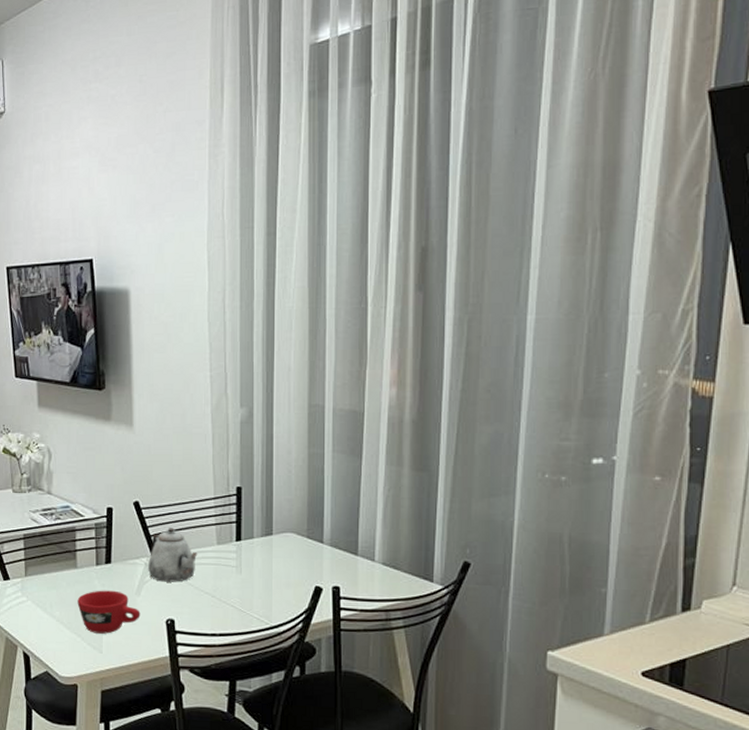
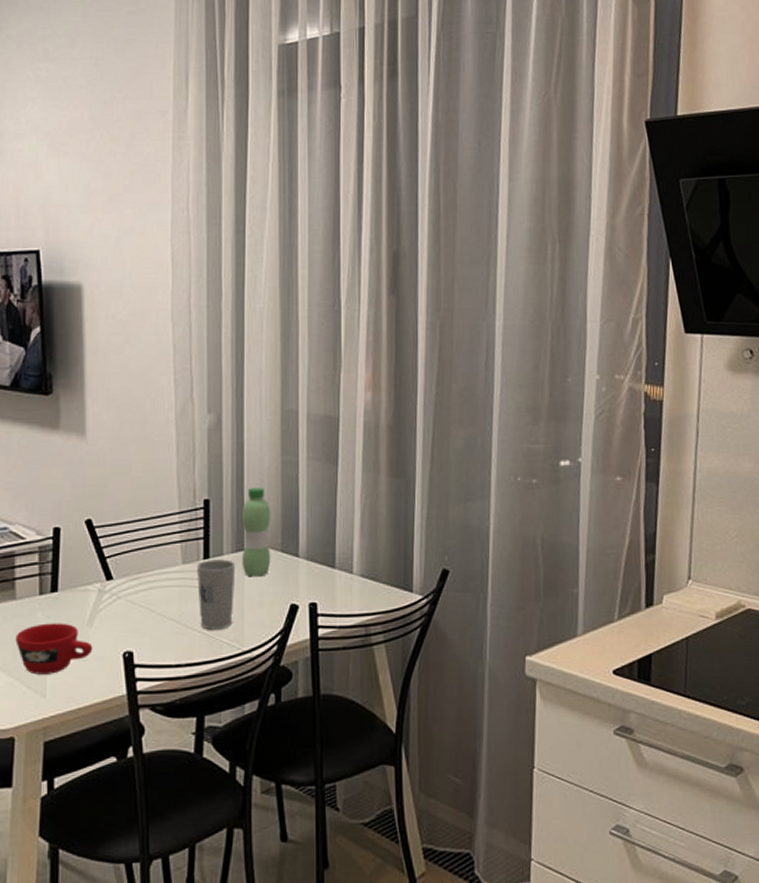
teapot: present [148,528,198,582] -> none [102,547,160,610]
cup: none [229,542,265,605] -> present [196,559,236,630]
water bottle: none [270,477,298,560] -> present [241,487,271,577]

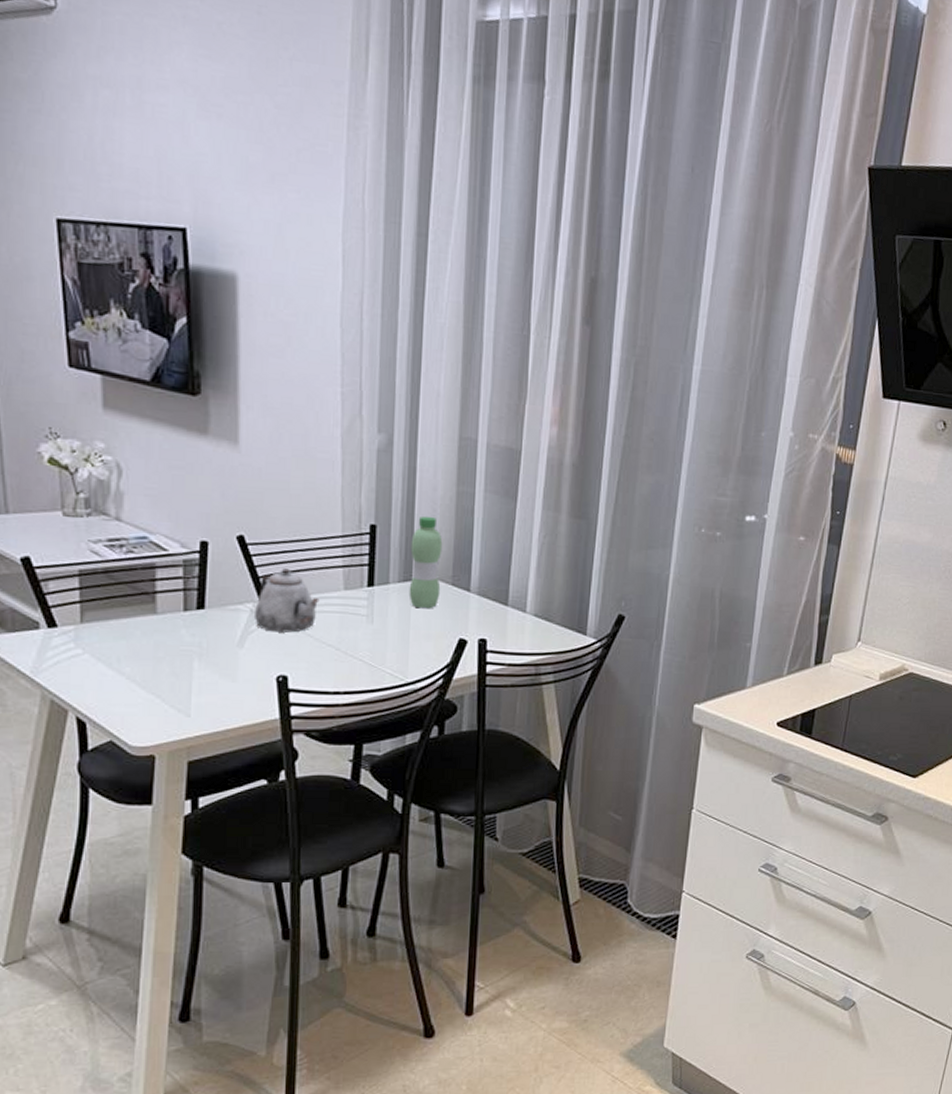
cup: present [15,623,93,675] -> none [156,641,243,694]
teapot: none [102,547,160,610] -> present [255,568,320,633]
cup: present [196,559,236,630] -> none [359,587,402,659]

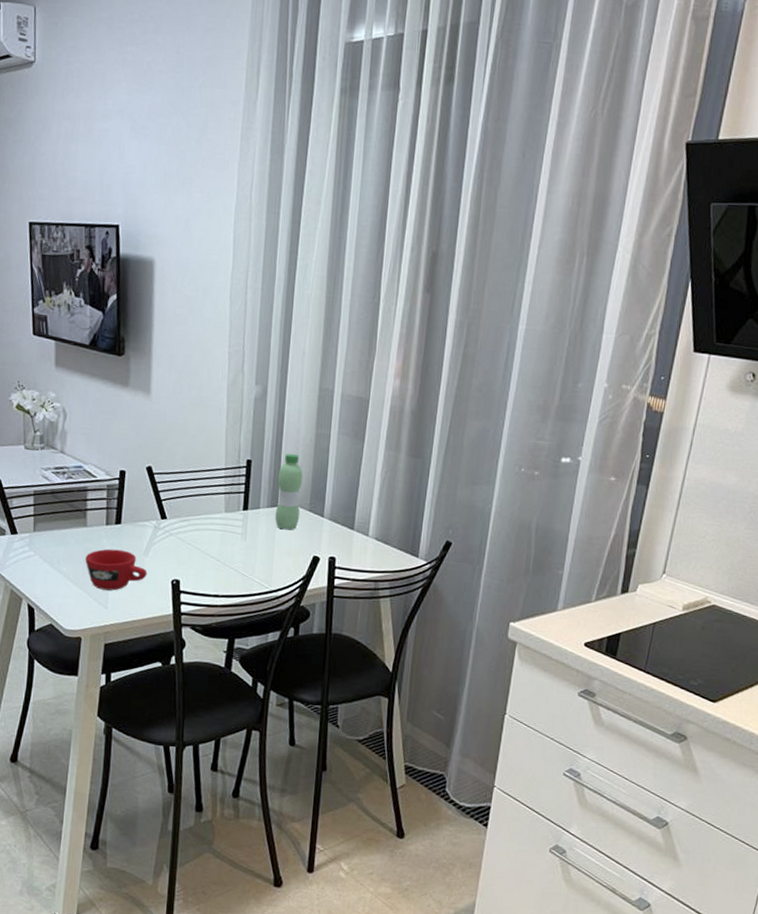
cup: none [156,641,243,694] -> present [85,549,147,591]
teapot: present [255,568,320,633] -> none [157,493,206,546]

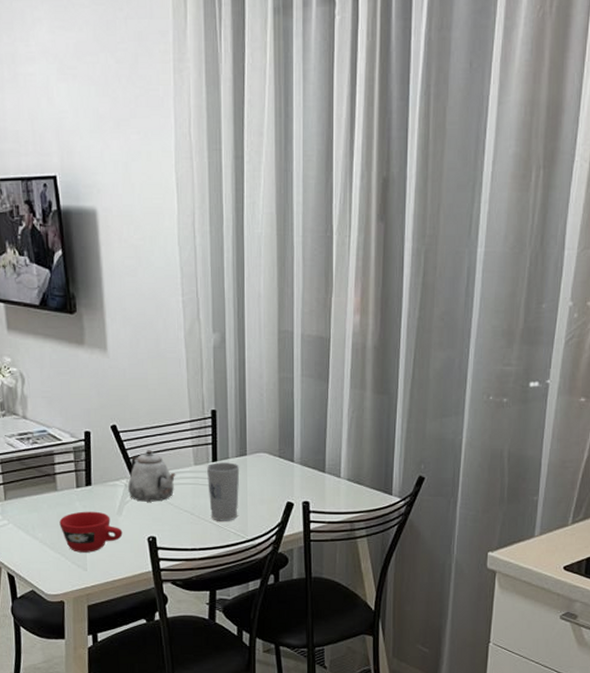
teapot: none [157,493,206,546] -> present [128,450,176,502]
cup: none [236,511,270,570] -> present [206,462,240,521]
water bottle: present [274,453,303,530] -> none [244,400,270,478]

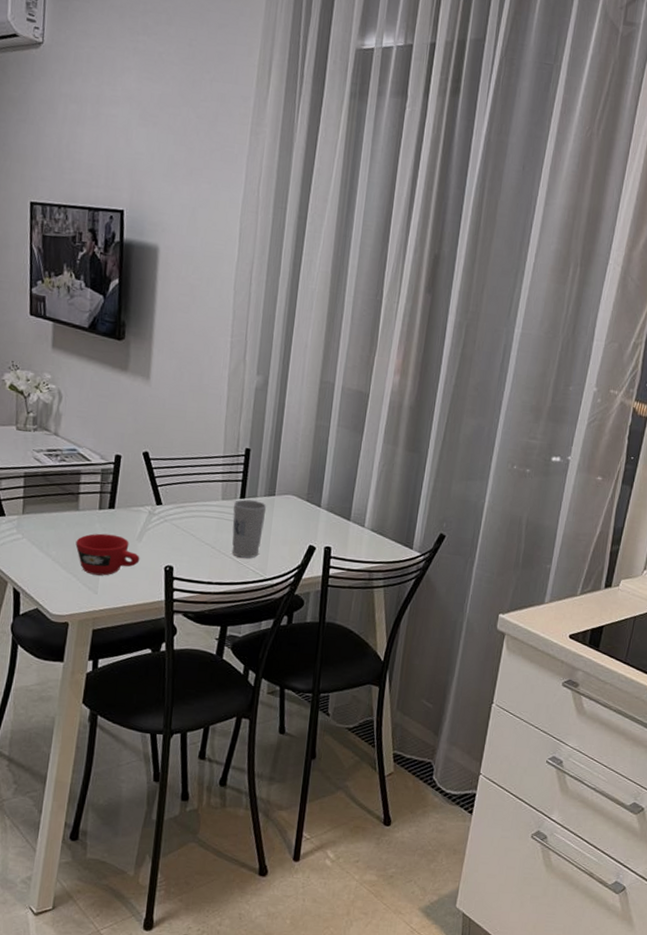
teapot: present [128,450,176,502] -> none [151,480,202,532]

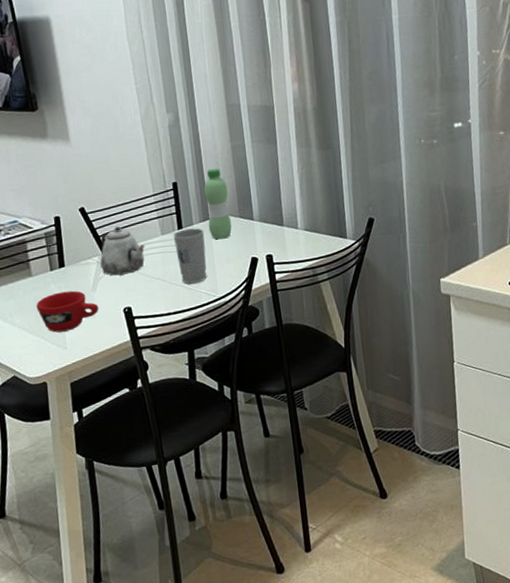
teapot: none [151,480,202,532] -> present [100,226,145,276]
water bottle: none [271,443,302,520] -> present [204,168,232,240]

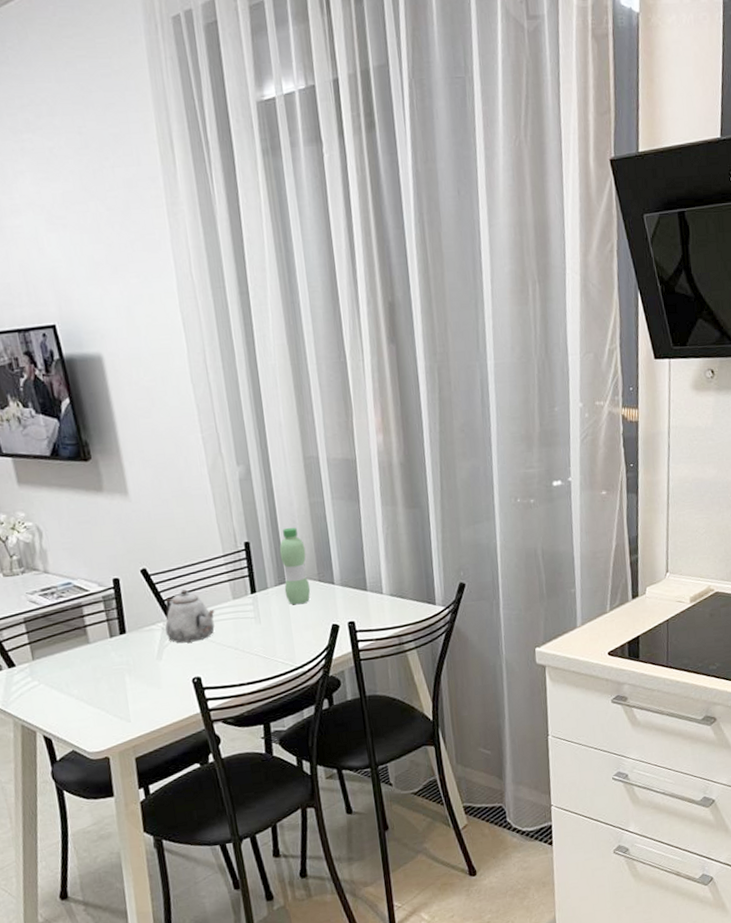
cup: present [36,290,99,333] -> none [95,659,165,705]
cup: present [172,228,208,284] -> none [245,592,284,653]

